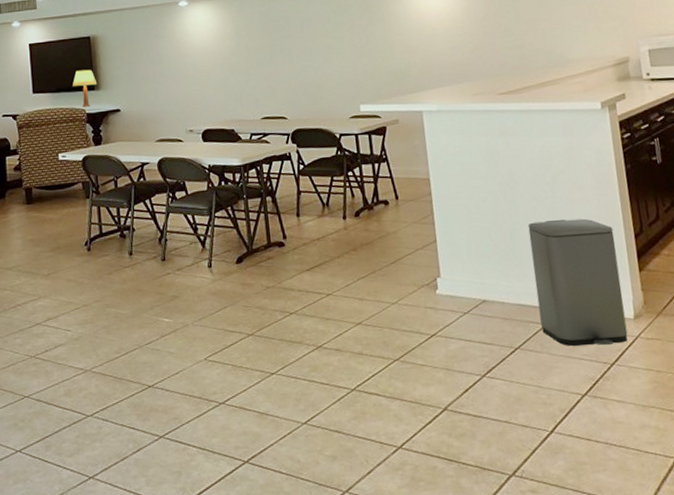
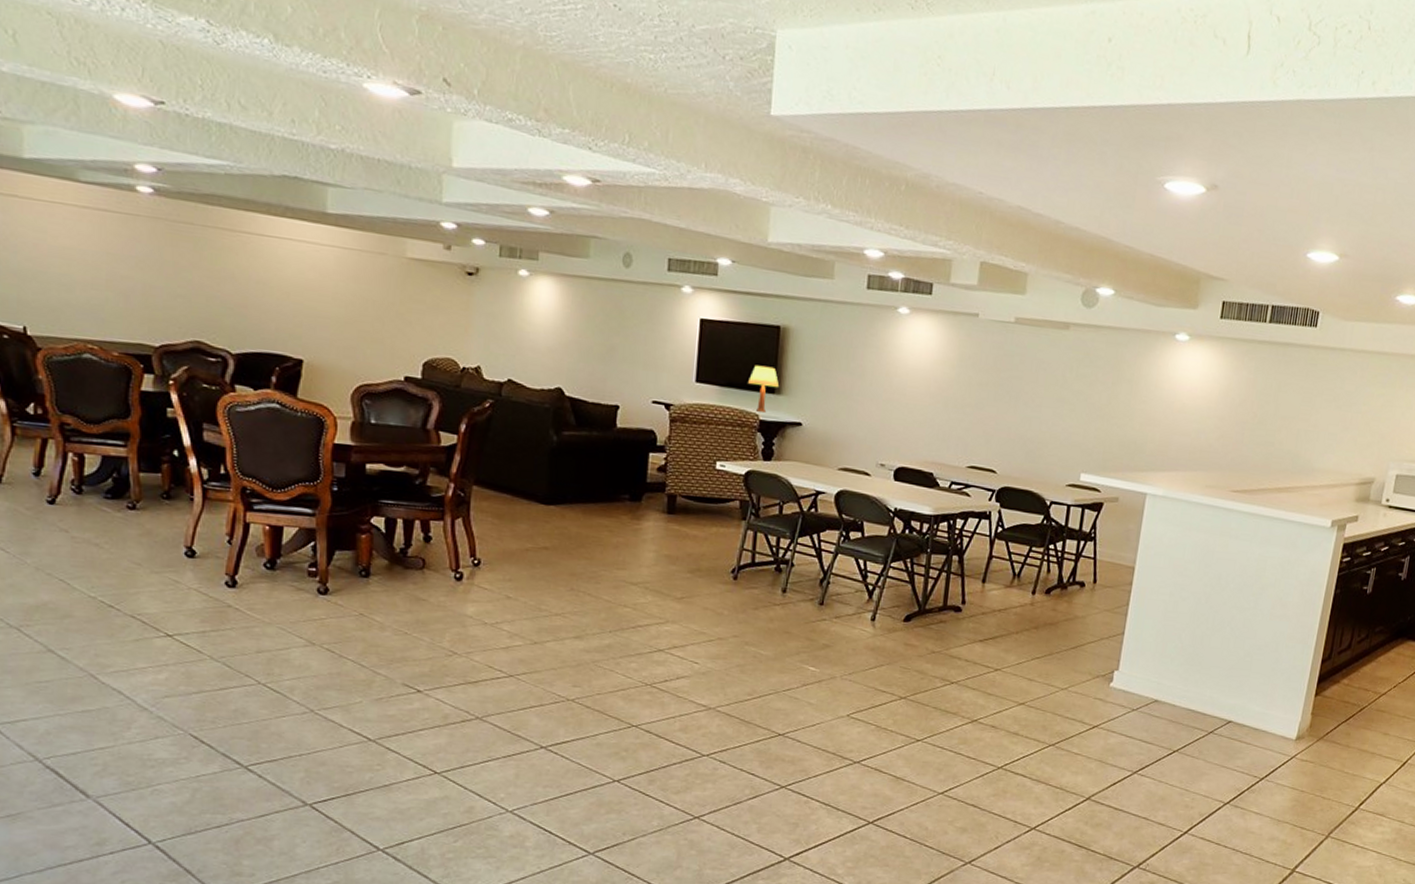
pedal bin: present [528,218,628,346] -> none [1204,631,1303,761]

